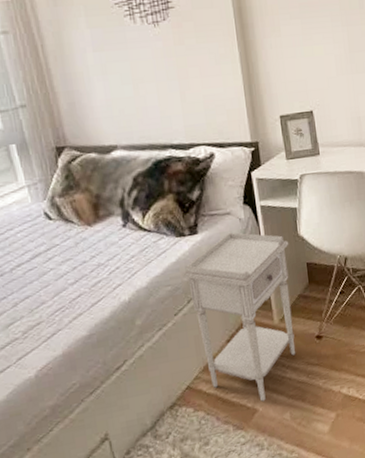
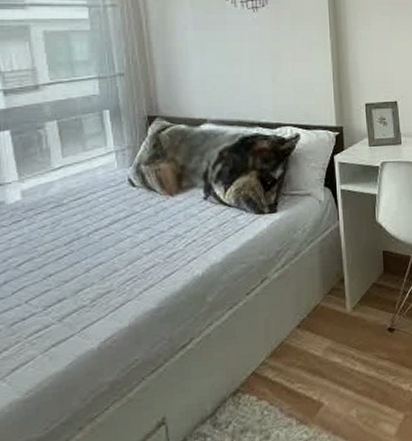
nightstand: present [184,232,296,402] -> none [260,213,367,395]

